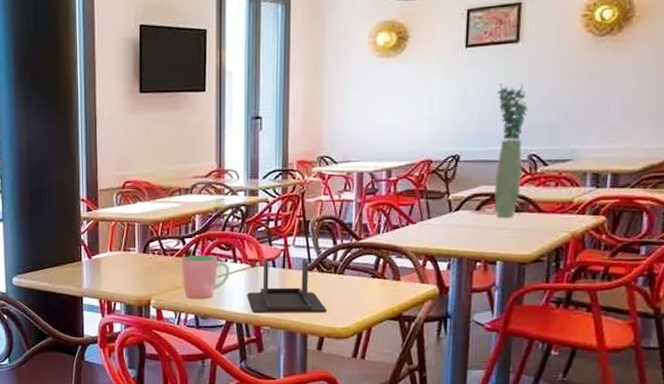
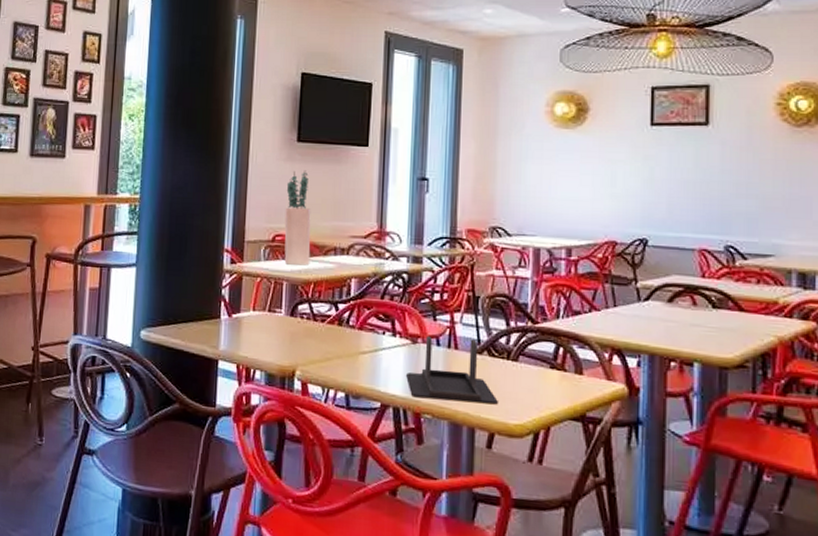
vase: none [132,119,158,209] -> present [284,170,311,266]
cup: present [182,255,229,299] -> none [333,323,387,376]
vase: present [494,83,529,218] -> none [687,166,722,314]

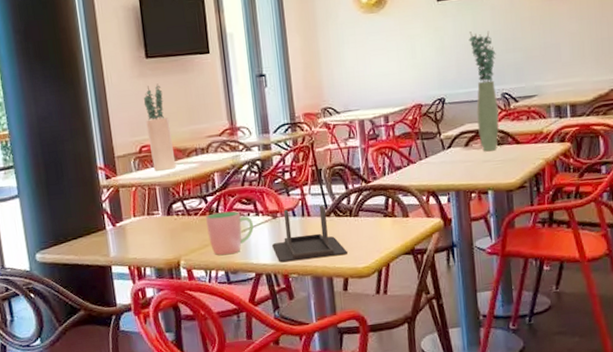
cup: none [333,323,387,376] -> present [206,211,254,256]
vase: none [687,166,722,314] -> present [468,31,499,152]

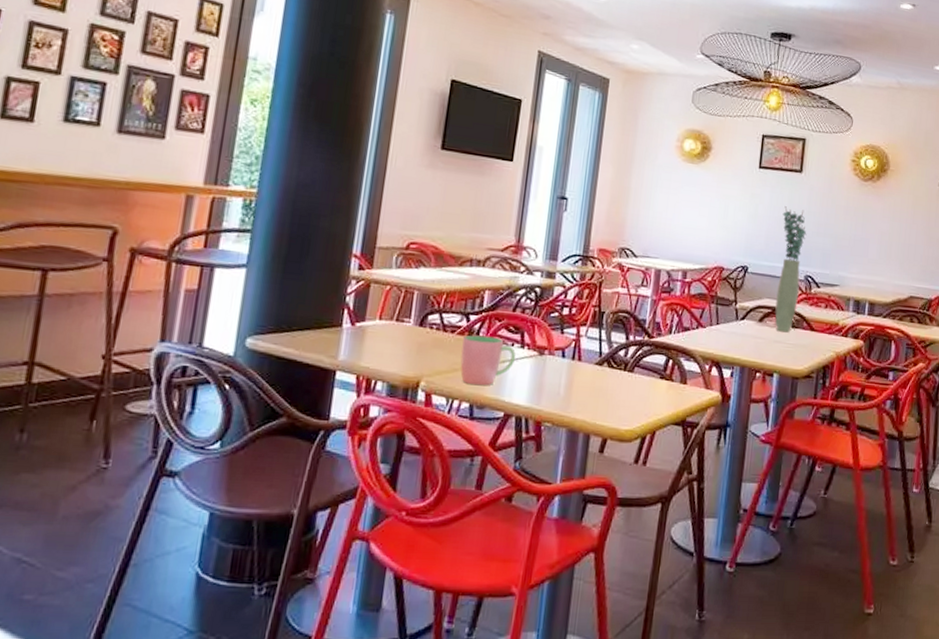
vase: present [143,83,176,172] -> none [417,179,450,276]
napkin holder: present [272,205,348,263] -> none [531,348,613,412]

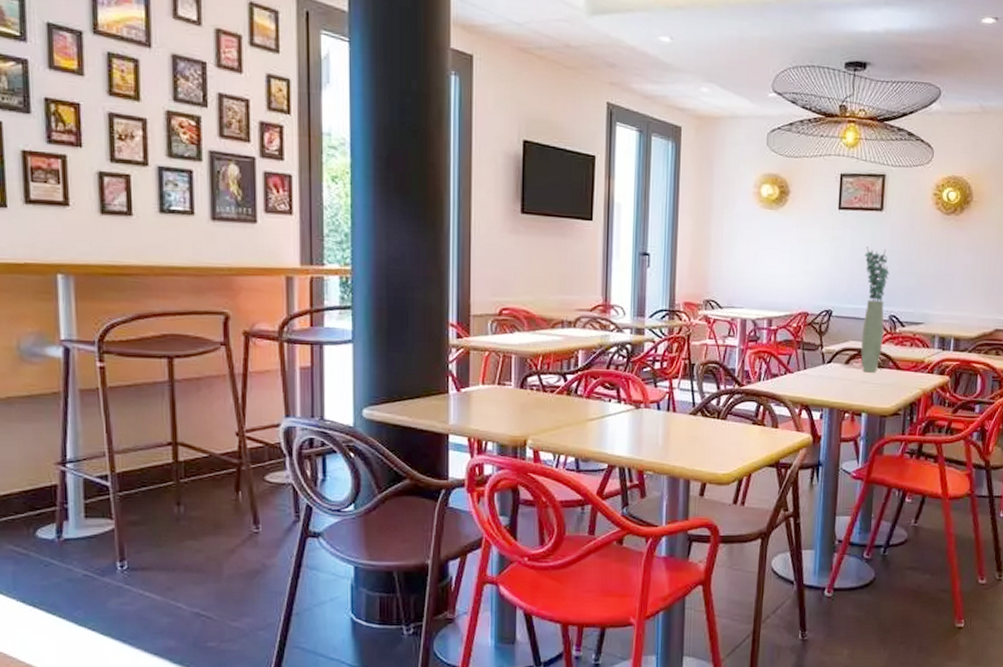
cup: present [460,335,516,386] -> none [562,393,613,441]

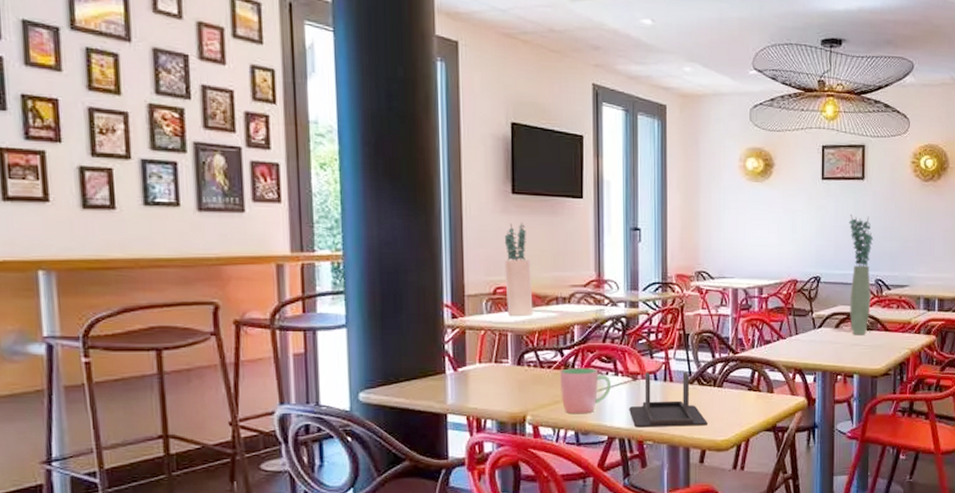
vase: none [511,243,538,340] -> present [504,222,533,317]
cup: none [562,393,613,441] -> present [560,368,611,414]
napkin holder: none [631,401,709,458] -> present [629,371,707,428]

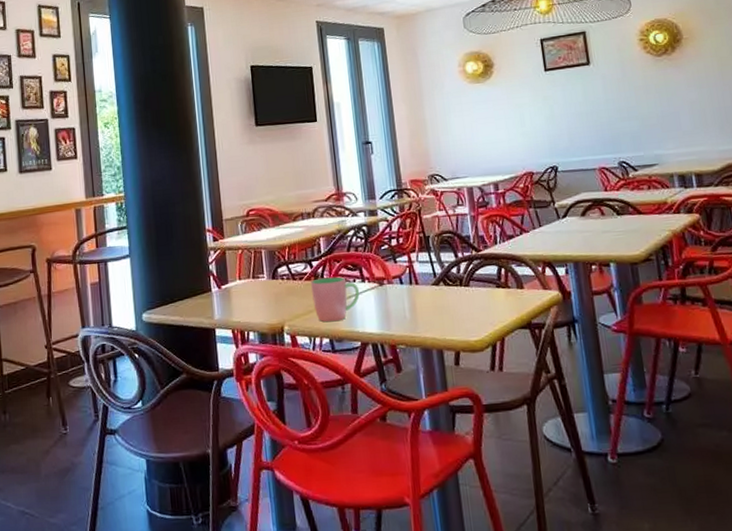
vase: present [504,222,533,317] -> none [252,150,283,236]
napkin holder: present [629,371,707,428] -> none [379,273,459,332]
vase: present [849,214,874,335] -> none [580,99,618,222]

